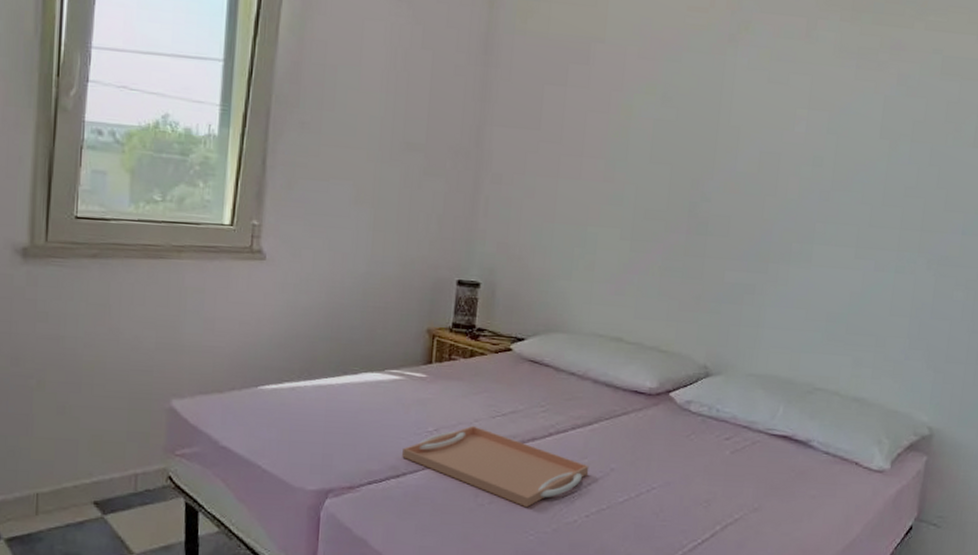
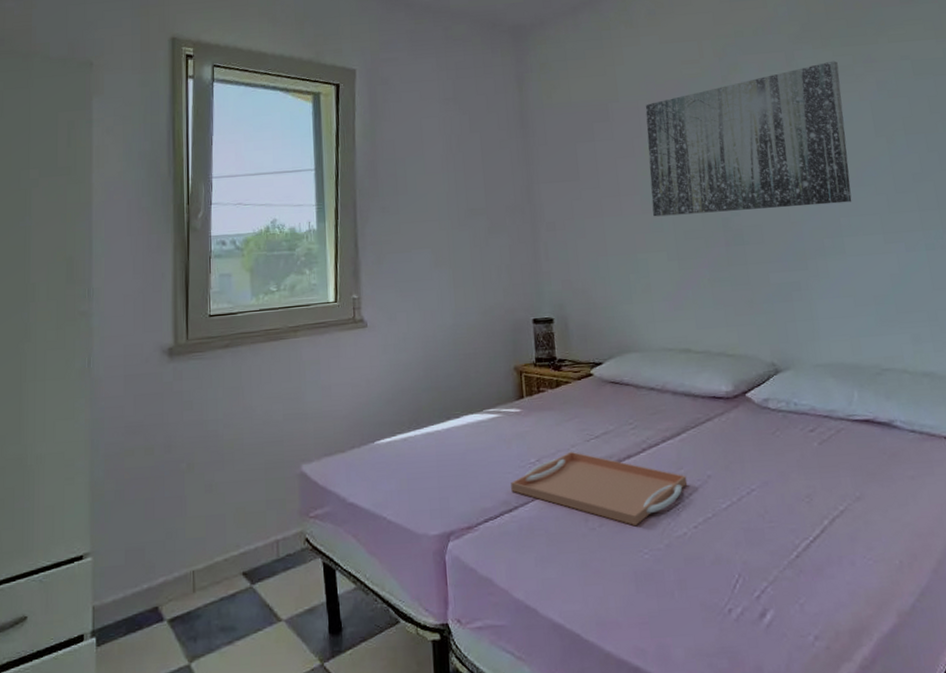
wall art: none [615,39,863,208] -> present [645,60,852,217]

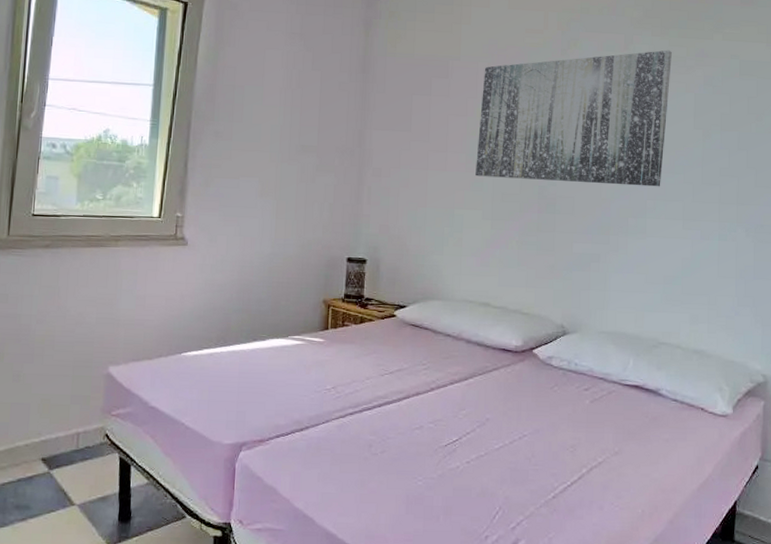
serving tray: present [511,451,688,527] -> none [305,383,467,456]

